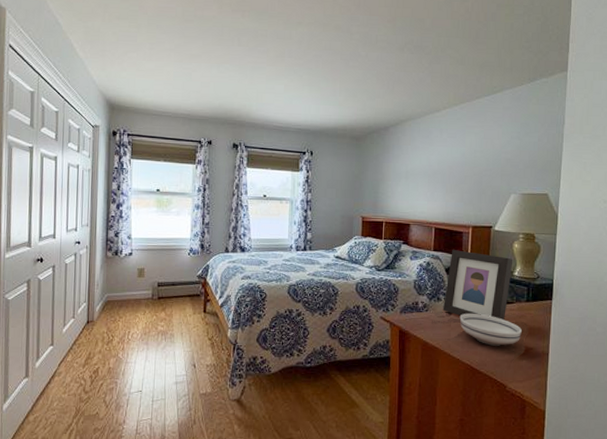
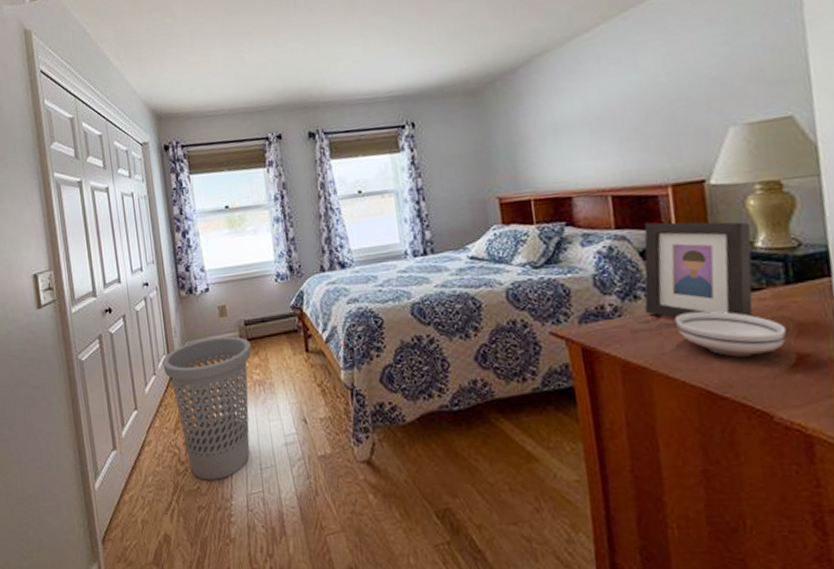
laundry basket: none [82,292,161,408] -> present [162,336,252,480]

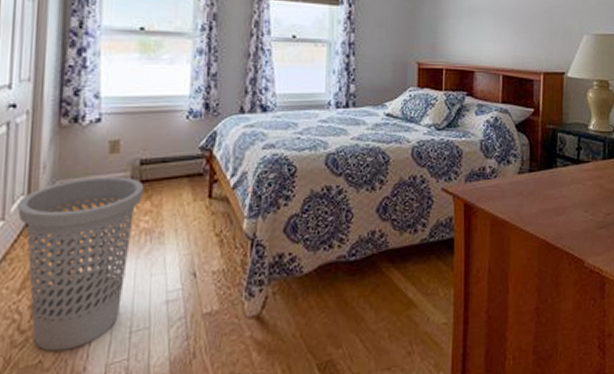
picture frame: present [644,221,753,318] -> none [513,101,588,183]
bowl: present [674,311,787,357] -> none [532,177,599,215]

